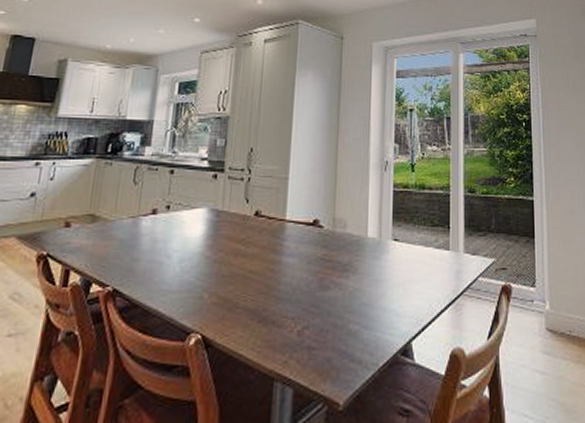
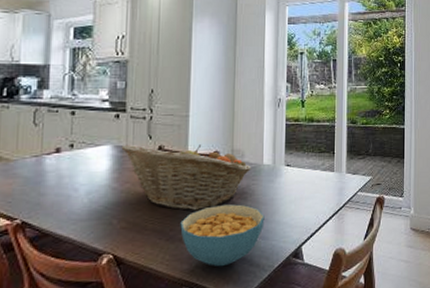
fruit basket: none [217,207,354,289] -> present [121,144,251,211]
cereal bowl: none [274,284,369,360] -> present [180,204,265,267]

